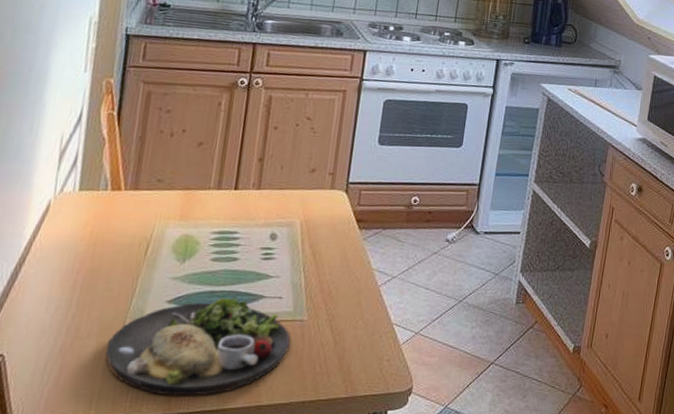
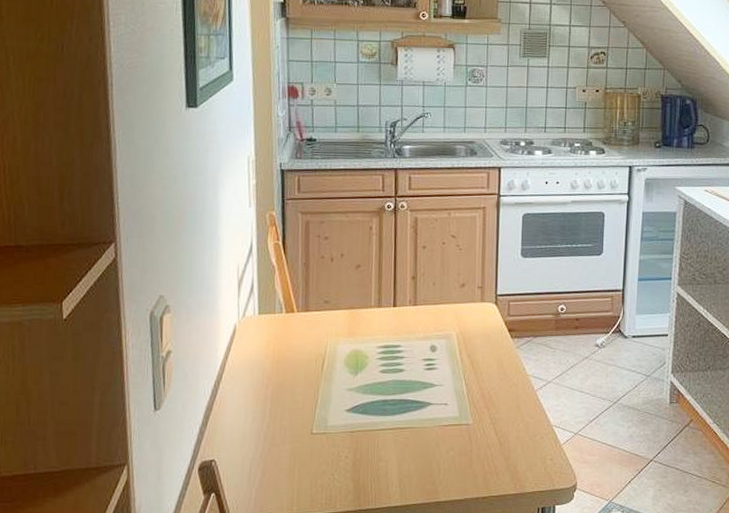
dinner plate: present [106,296,291,396] -> none [299,404,460,494]

